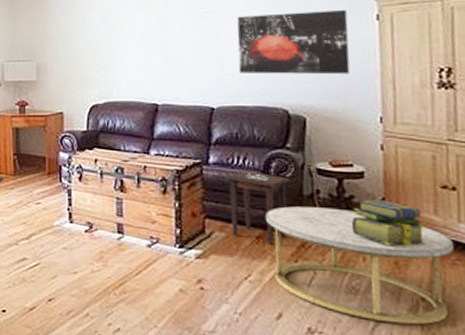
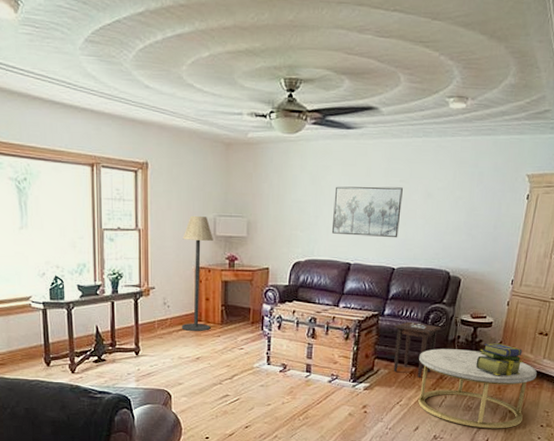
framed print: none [130,19,213,74] -> present [331,186,403,238]
wall art: present [237,10,350,75] -> none [418,187,507,244]

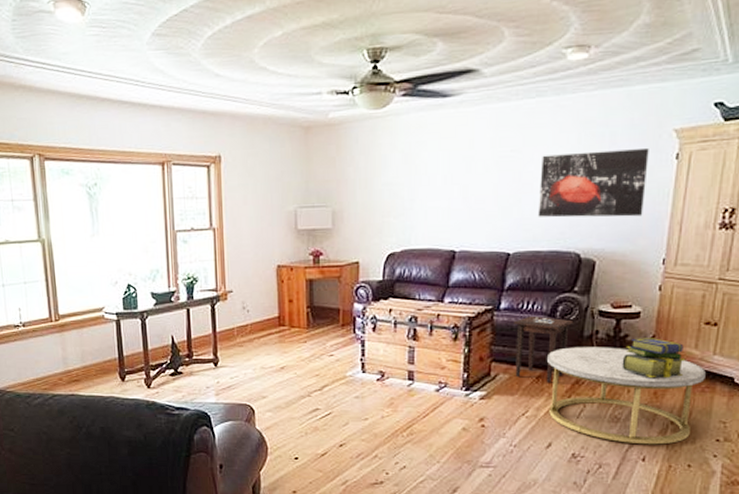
floor lamp: present [181,215,213,332] -> none [261,209,296,338]
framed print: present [331,186,403,238] -> none [430,158,515,219]
wall art: none [418,187,507,244] -> present [537,149,649,218]

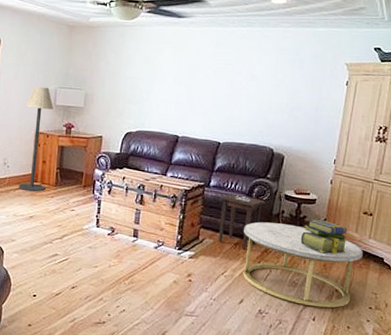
floor lamp: none [261,209,296,338] -> present [18,86,53,192]
wall art: present [537,149,649,218] -> none [243,70,327,125]

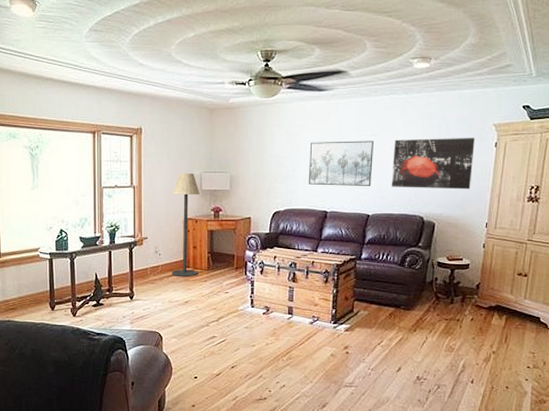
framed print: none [161,66,228,115] -> present [308,141,374,187]
side table: present [218,193,266,250] -> none [372,265,418,319]
wall art: none [243,70,327,125] -> present [391,138,475,190]
coffee table: present [243,222,363,308] -> none [398,290,519,370]
stack of books: present [300,219,348,254] -> none [455,284,503,317]

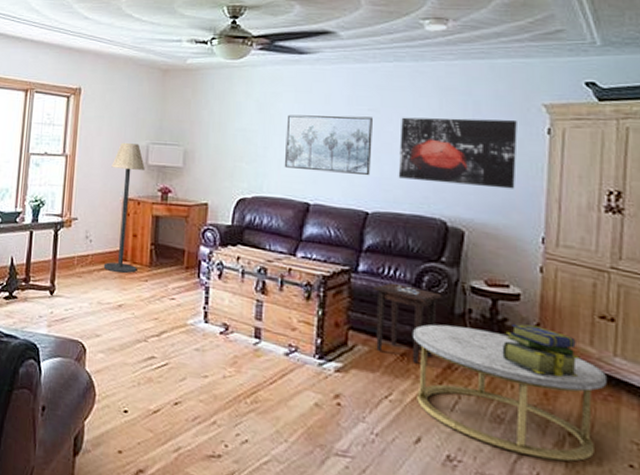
side table: none [372,265,418,319] -> present [373,282,442,364]
coffee table: none [398,290,519,370] -> present [413,324,607,462]
stack of books: none [455,284,503,317] -> present [502,323,578,378]

